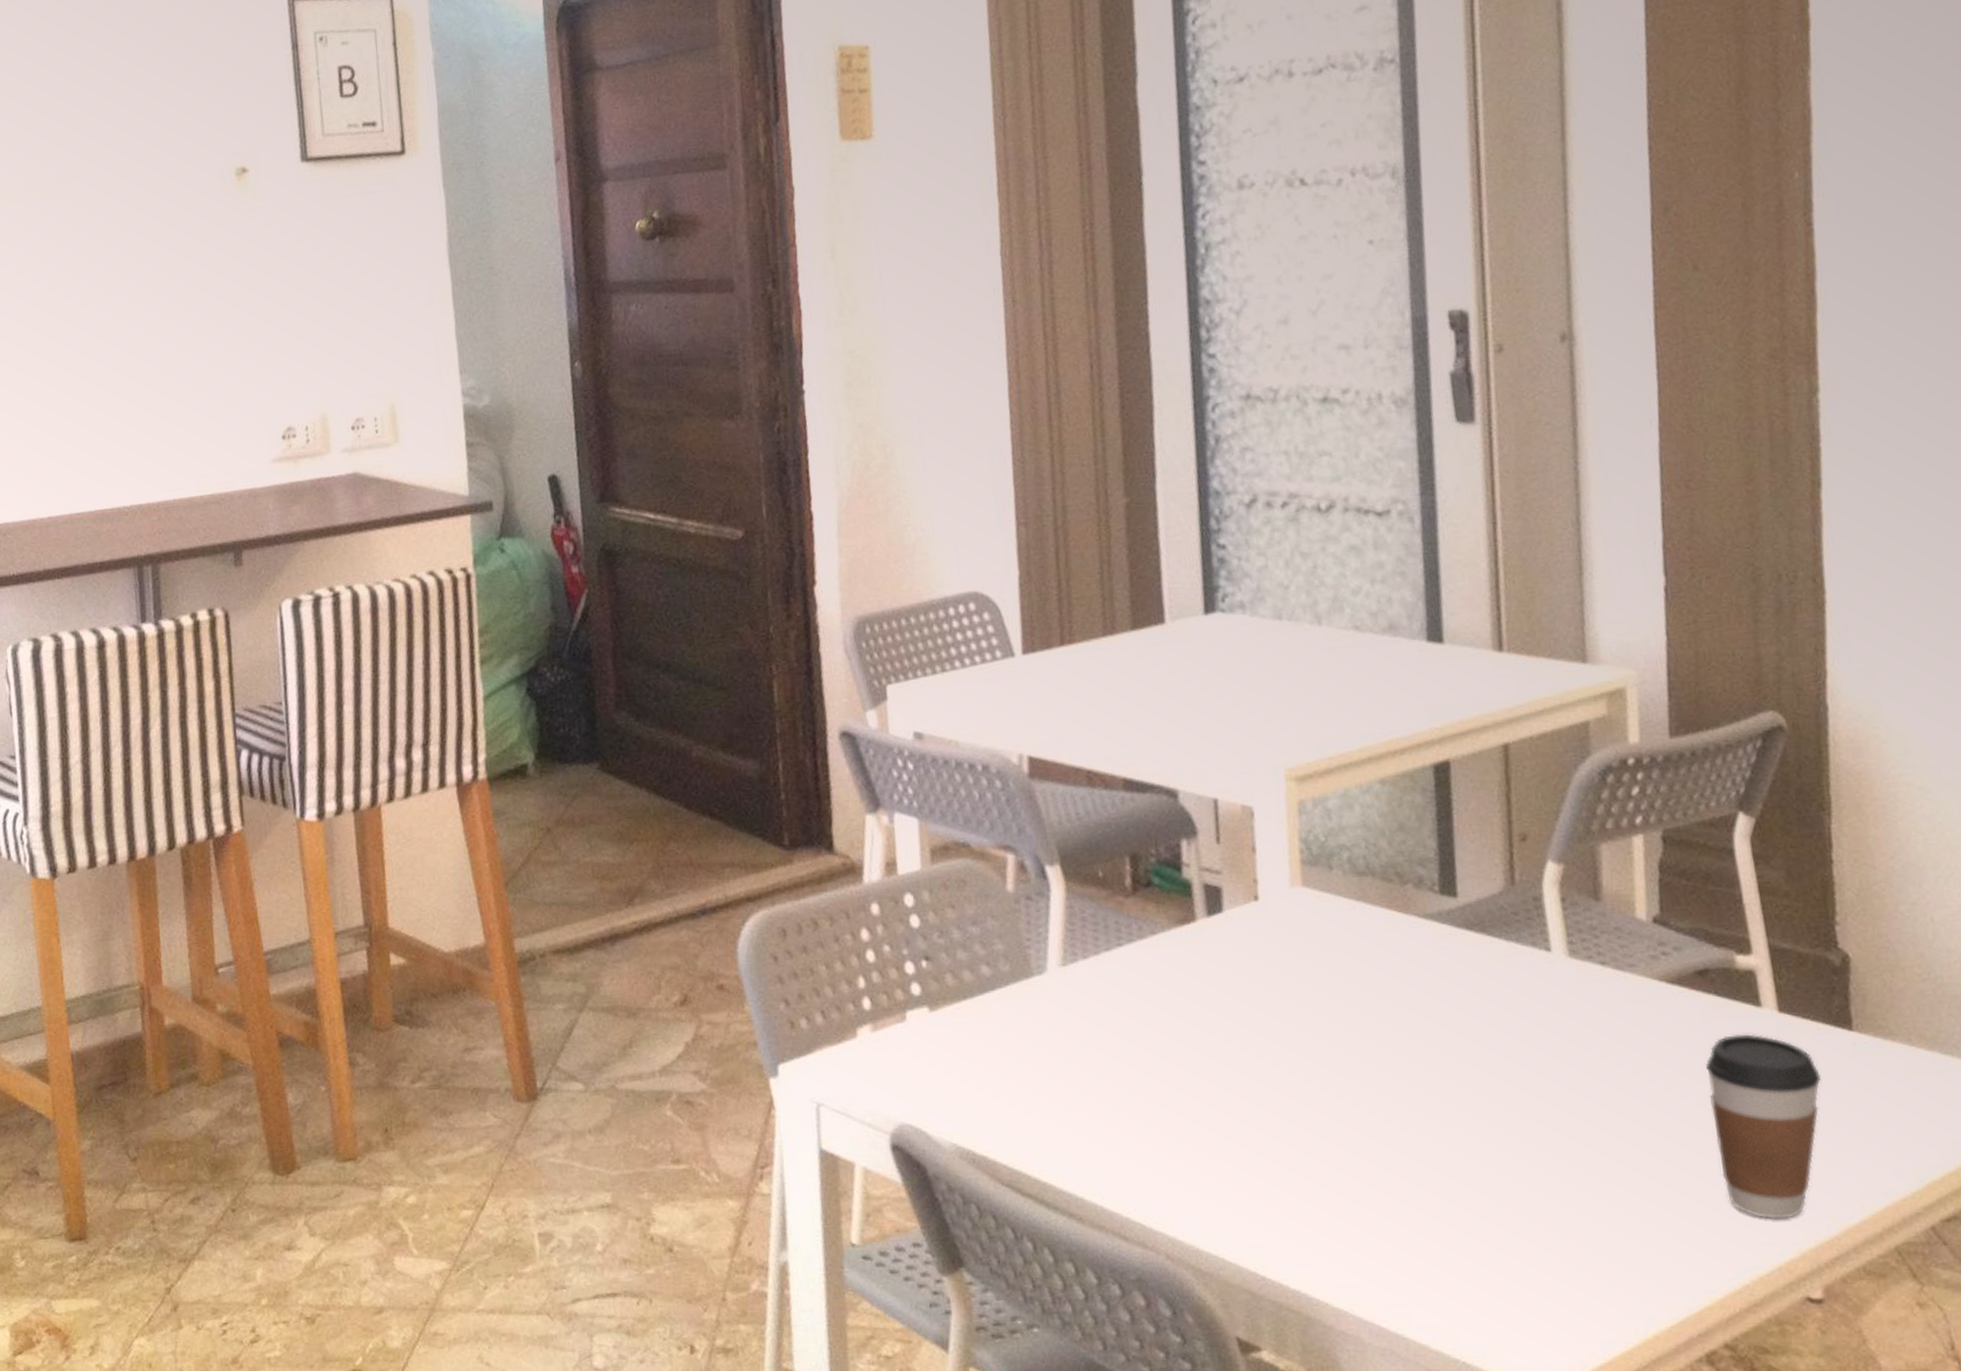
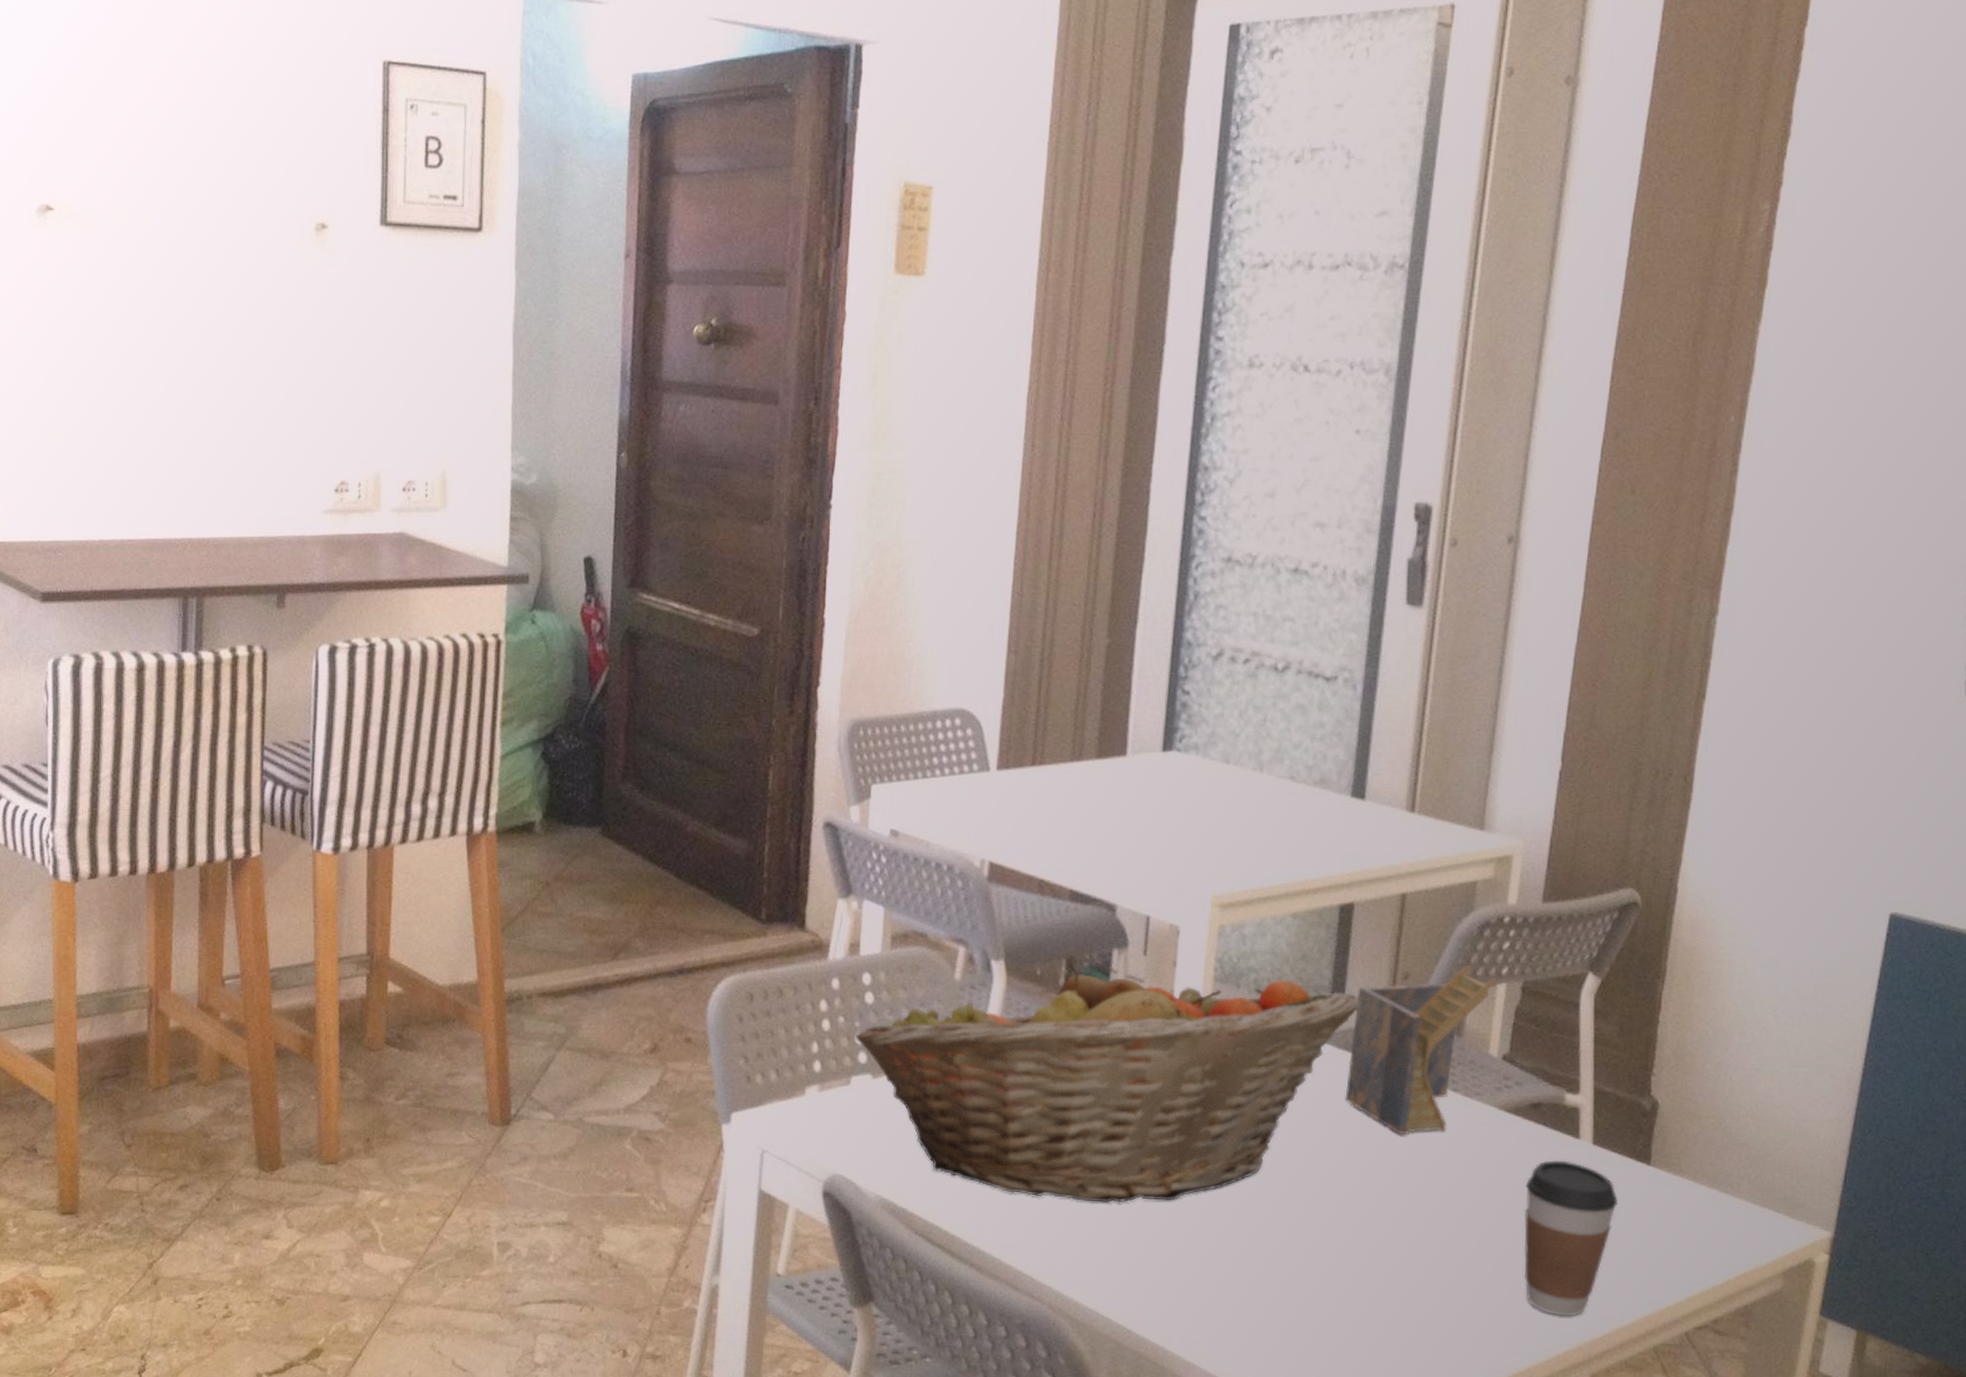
fruit basket: none [904,855,1477,1131] -> present [855,962,1361,1203]
napkin holder: none [1470,819,1632,1021] -> present [1345,966,1498,1135]

